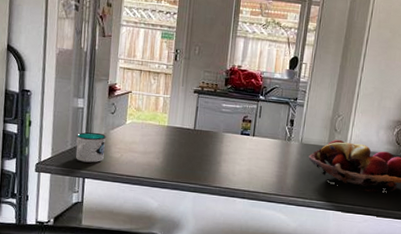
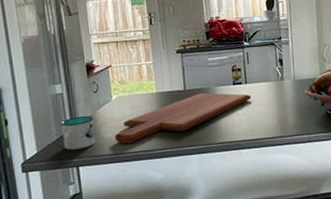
cutting board: none [122,135,256,169] -> present [115,92,252,144]

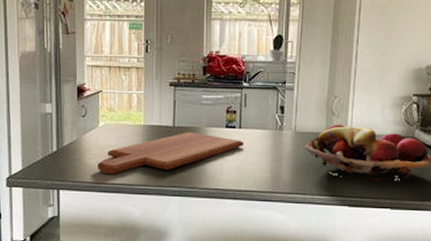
mug: present [60,115,95,151] -> none [46,138,79,172]

